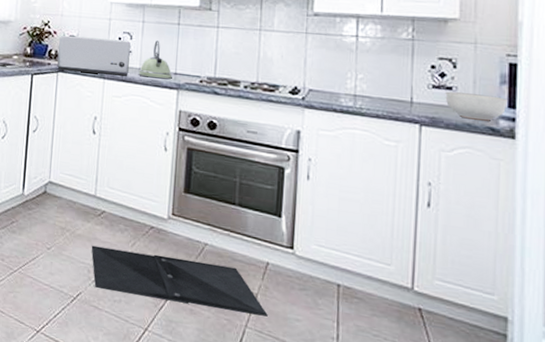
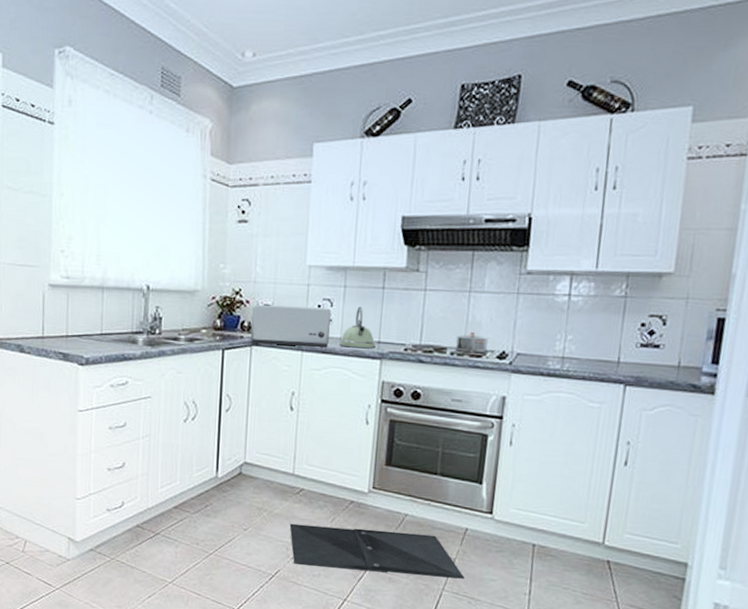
cooking pot: none [248,67,281,89] -> present [455,331,489,354]
bowl: present [445,91,508,121] -> none [652,349,712,378]

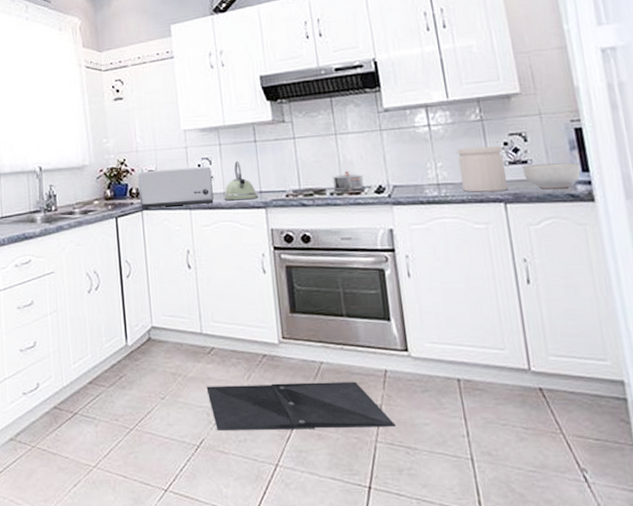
jar: none [587,323,638,374] -> present [456,146,508,193]
bowl: none [652,349,712,378] -> present [521,163,581,190]

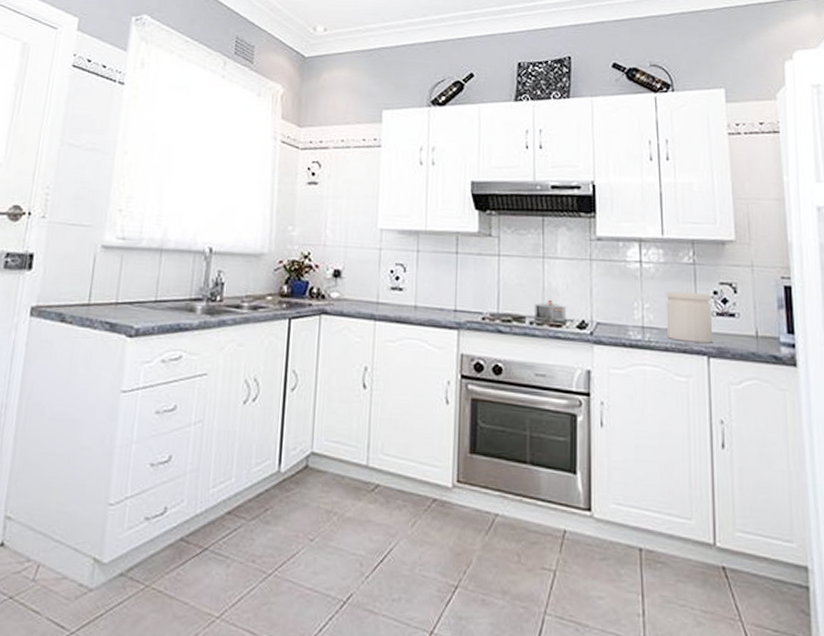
toaster: present [137,167,214,209] -> none [319,269,406,318]
door mat: present [206,381,396,430] -> none [363,530,568,598]
kettle: present [224,161,258,201] -> none [414,272,452,318]
bowl: present [521,163,581,190] -> none [729,318,787,349]

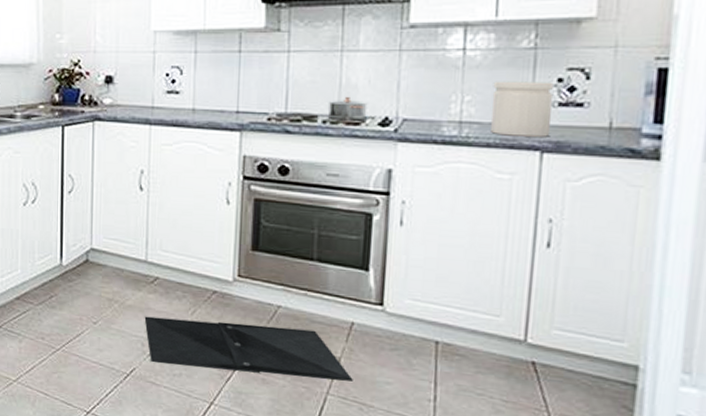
door mat: none [363,530,568,598] -> present [144,316,353,382]

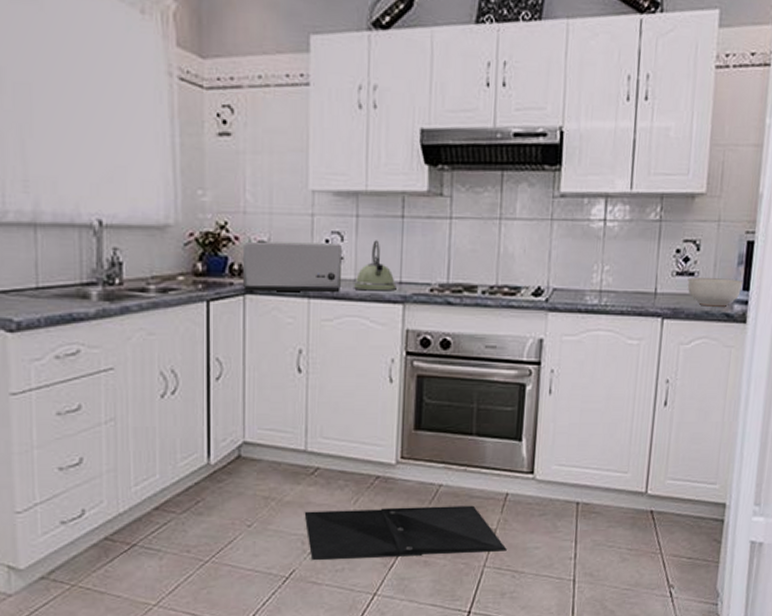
toaster: none [91,75,183,121] -> present [242,241,344,293]
kettle: none [192,73,234,120] -> present [354,240,397,291]
cooking pot: present [327,96,368,121] -> none [486,265,523,291]
jar: present [491,81,553,138] -> none [624,251,673,306]
bowl: none [574,109,654,141] -> present [687,278,743,307]

